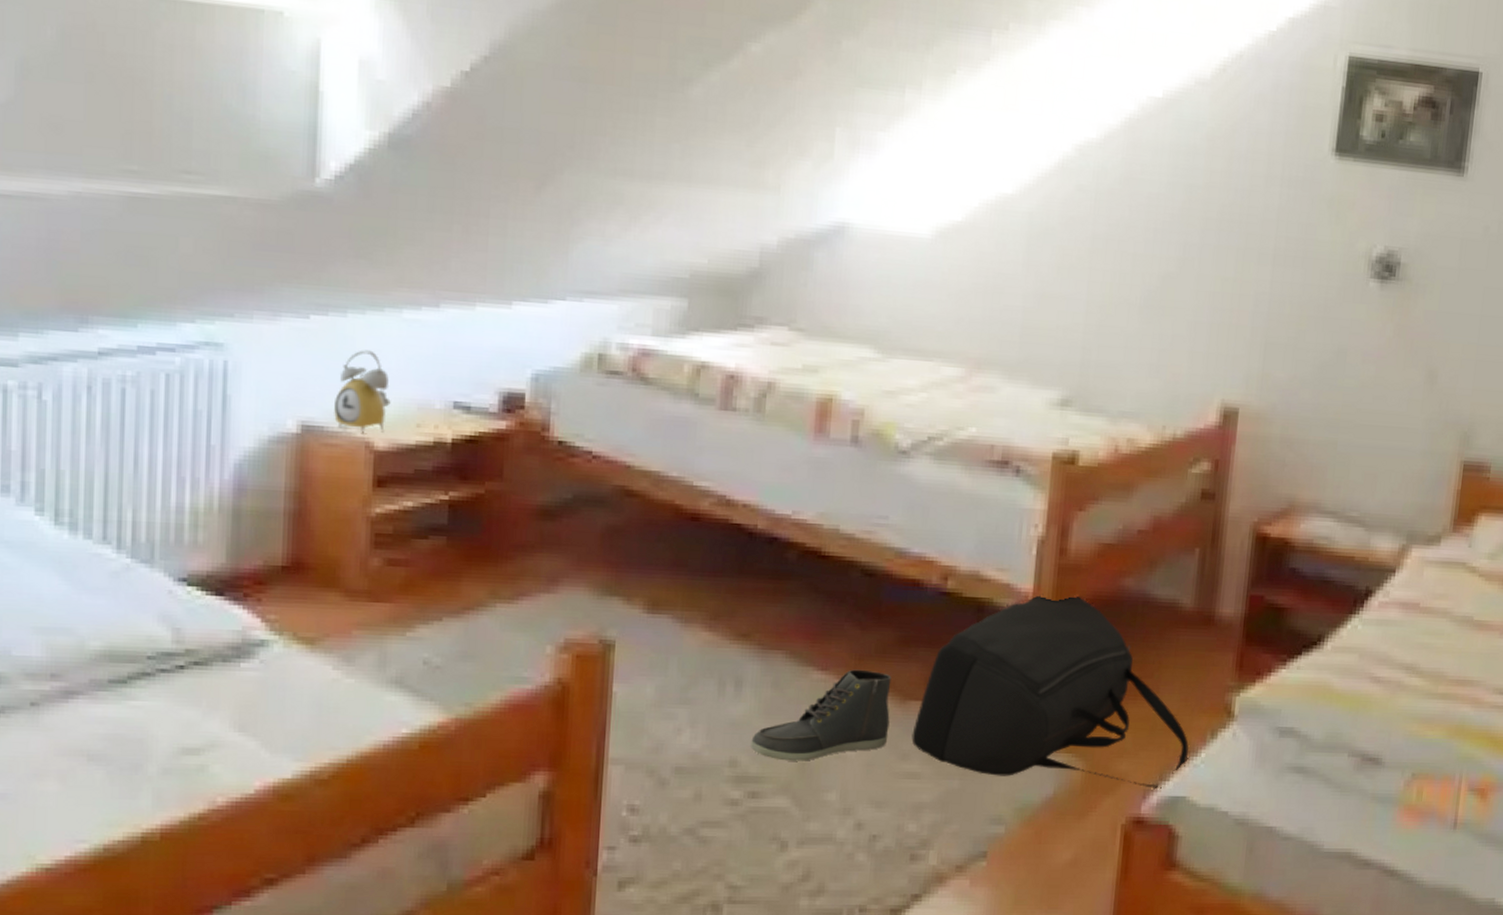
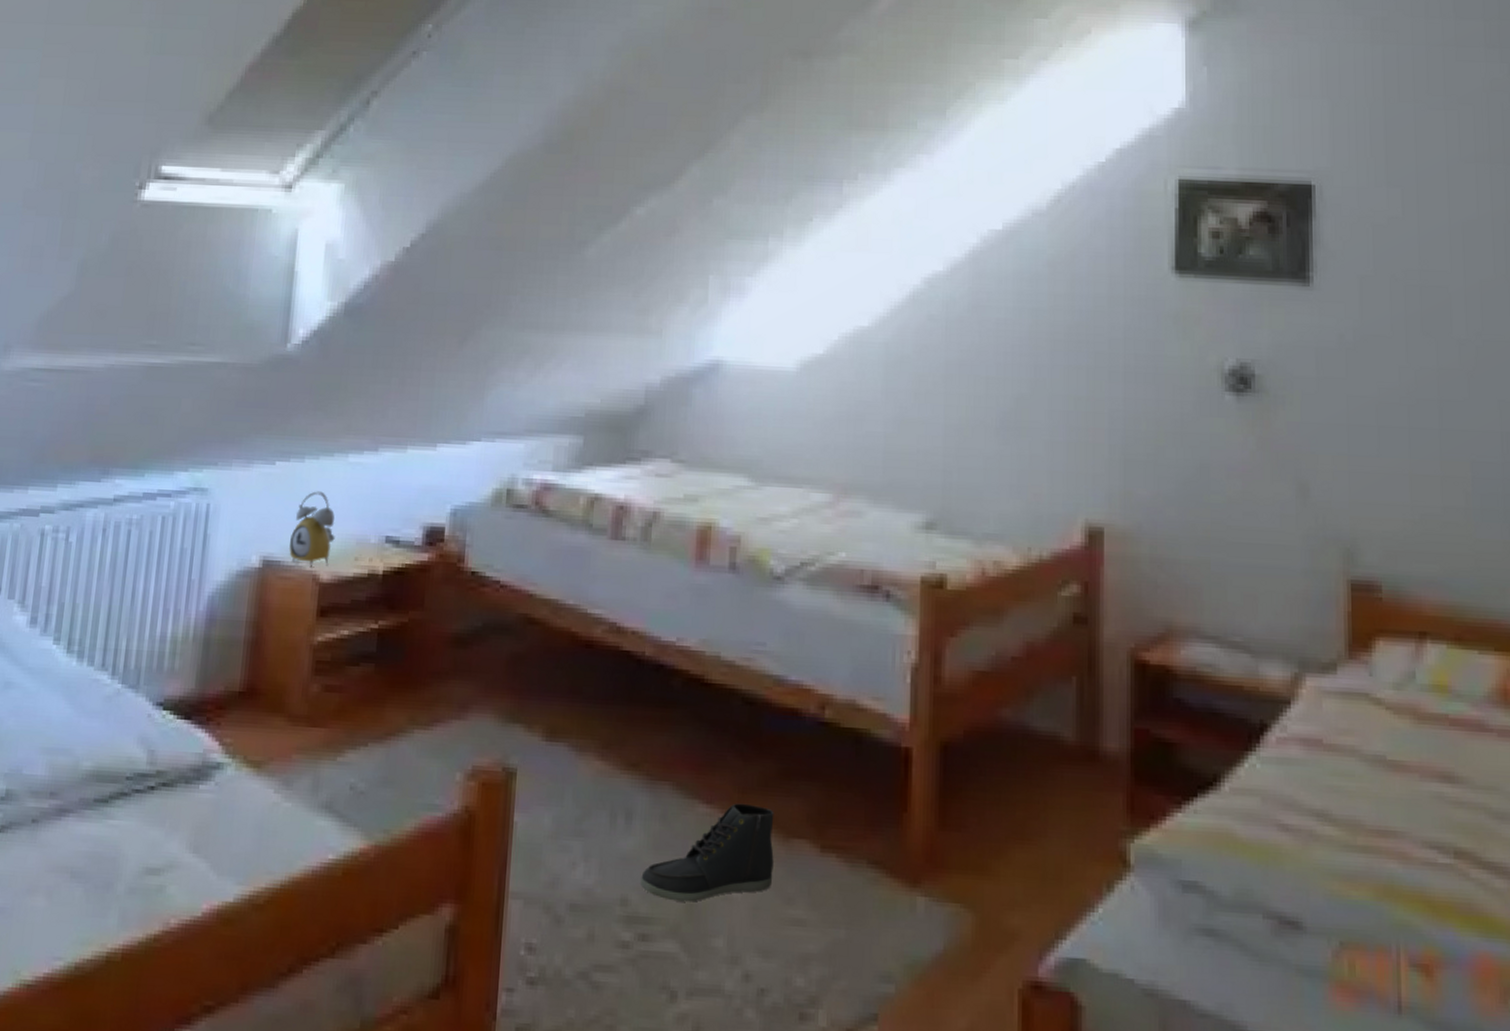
duffel bag: present [911,594,1189,789] -> none [796,725,1084,948]

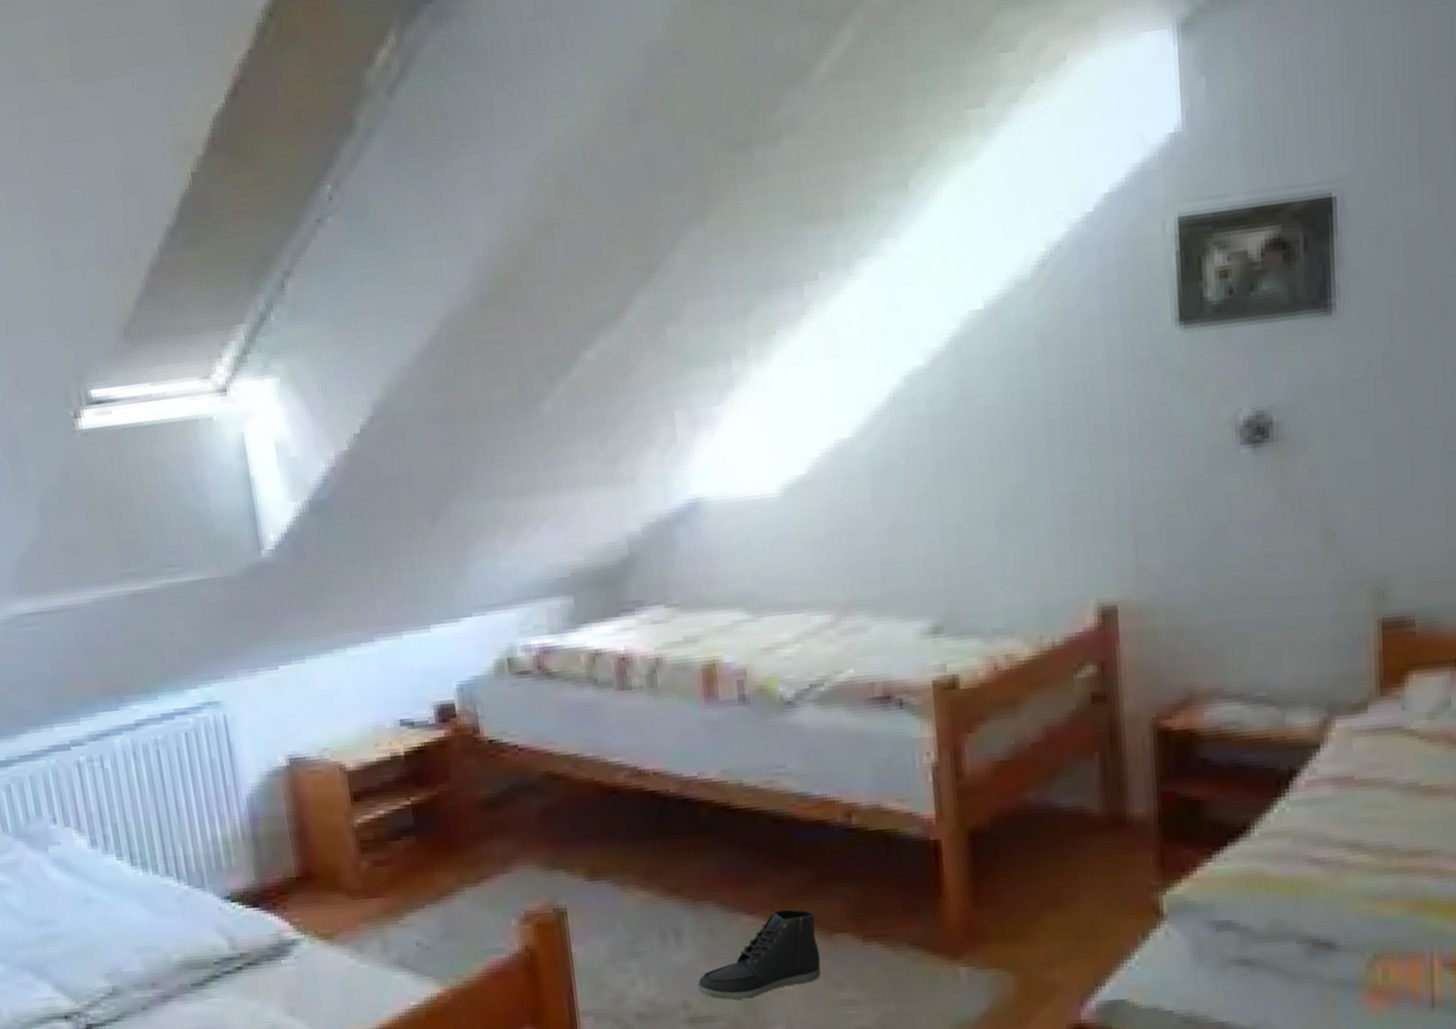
alarm clock: present [289,491,335,568] -> none [309,687,352,759]

